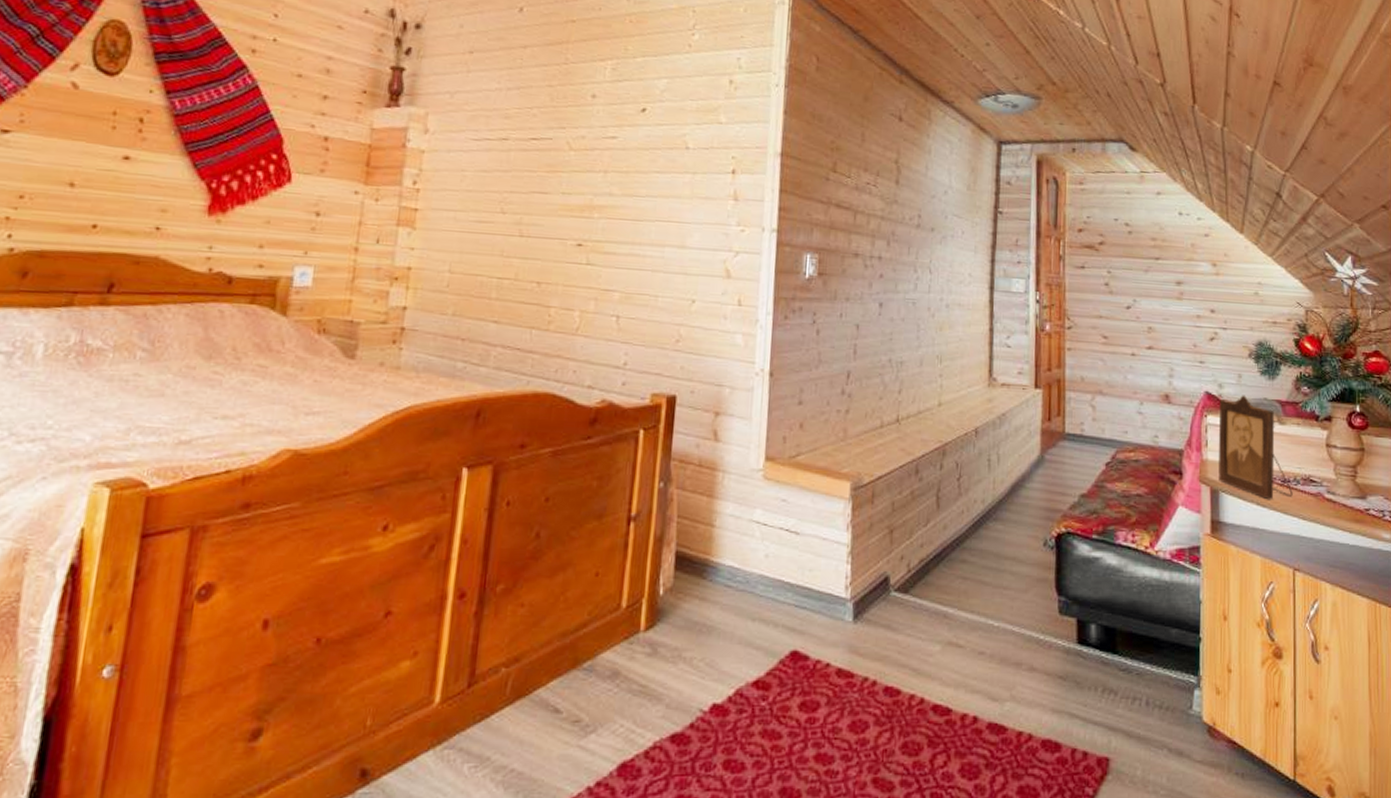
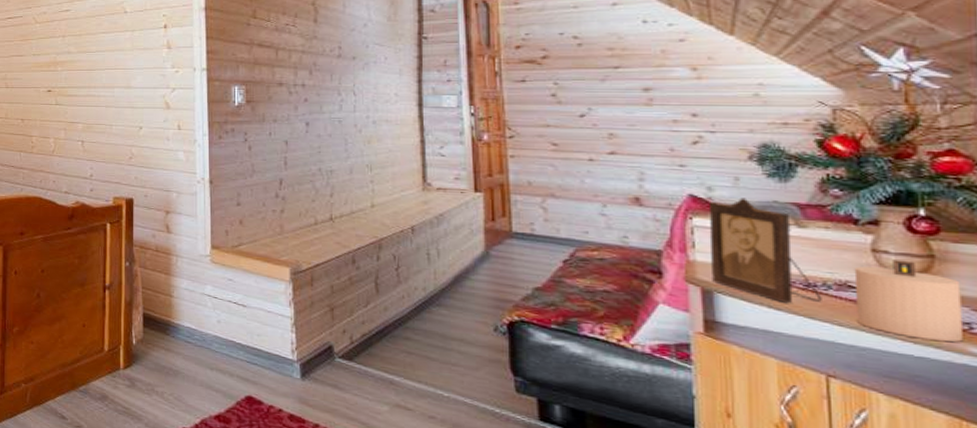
candle: none [1314,454,1379,530] -> present [854,260,963,343]

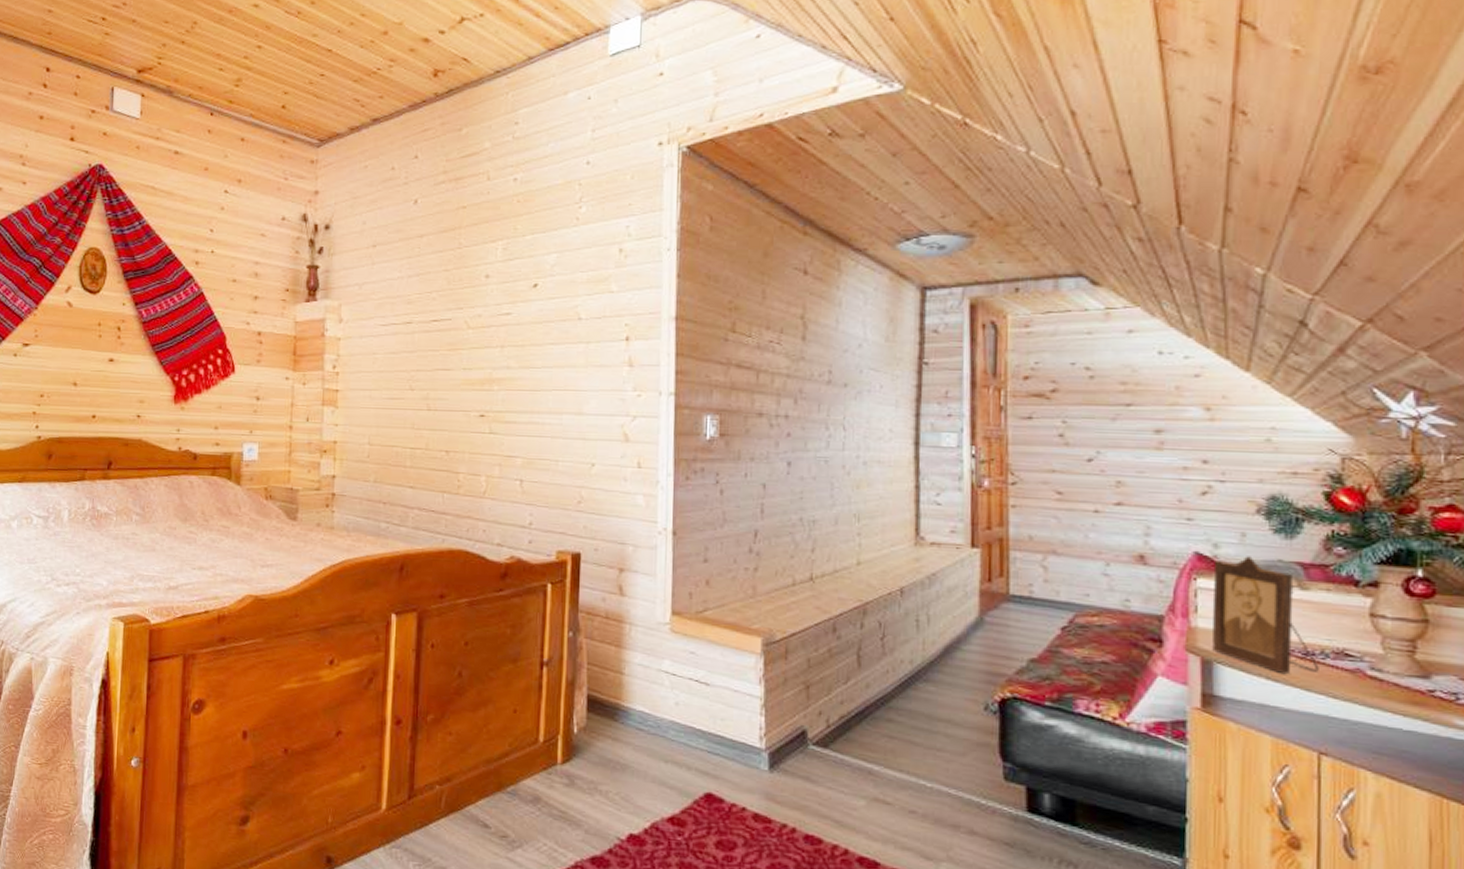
candle: present [854,260,963,343] -> none [1351,625,1451,715]

